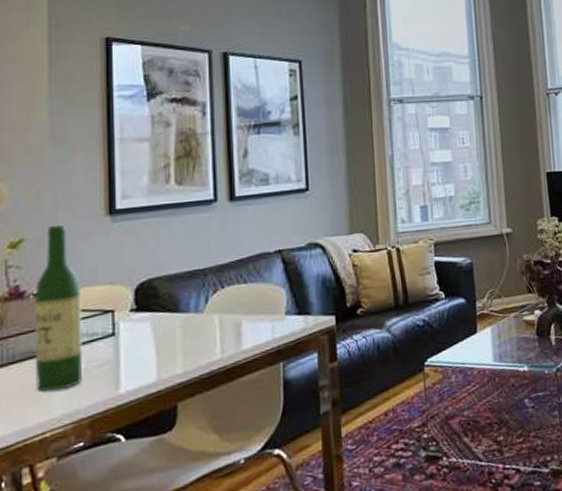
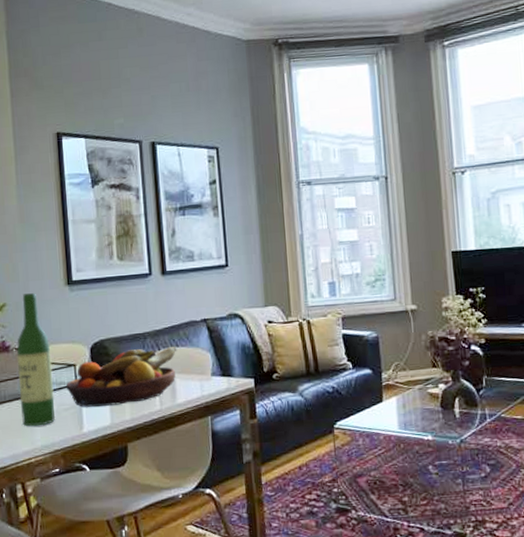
fruit bowl: none [99,283,245,363] -> present [65,347,177,407]

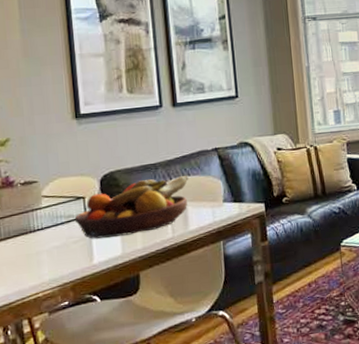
wine bottle: present [16,293,56,427] -> none [21,127,64,262]

